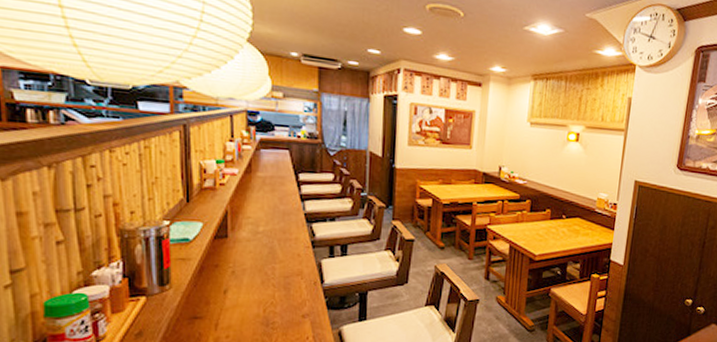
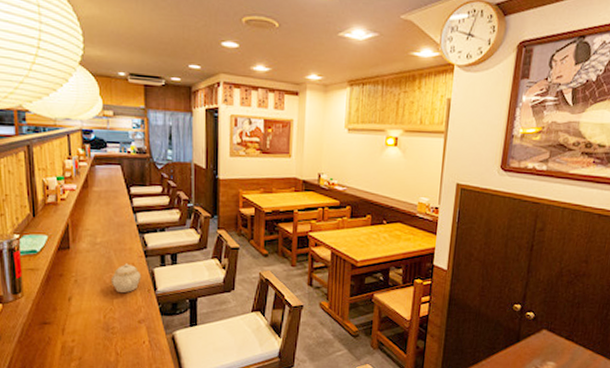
teapot: none [273,254,308,285] -> present [110,263,142,292]

